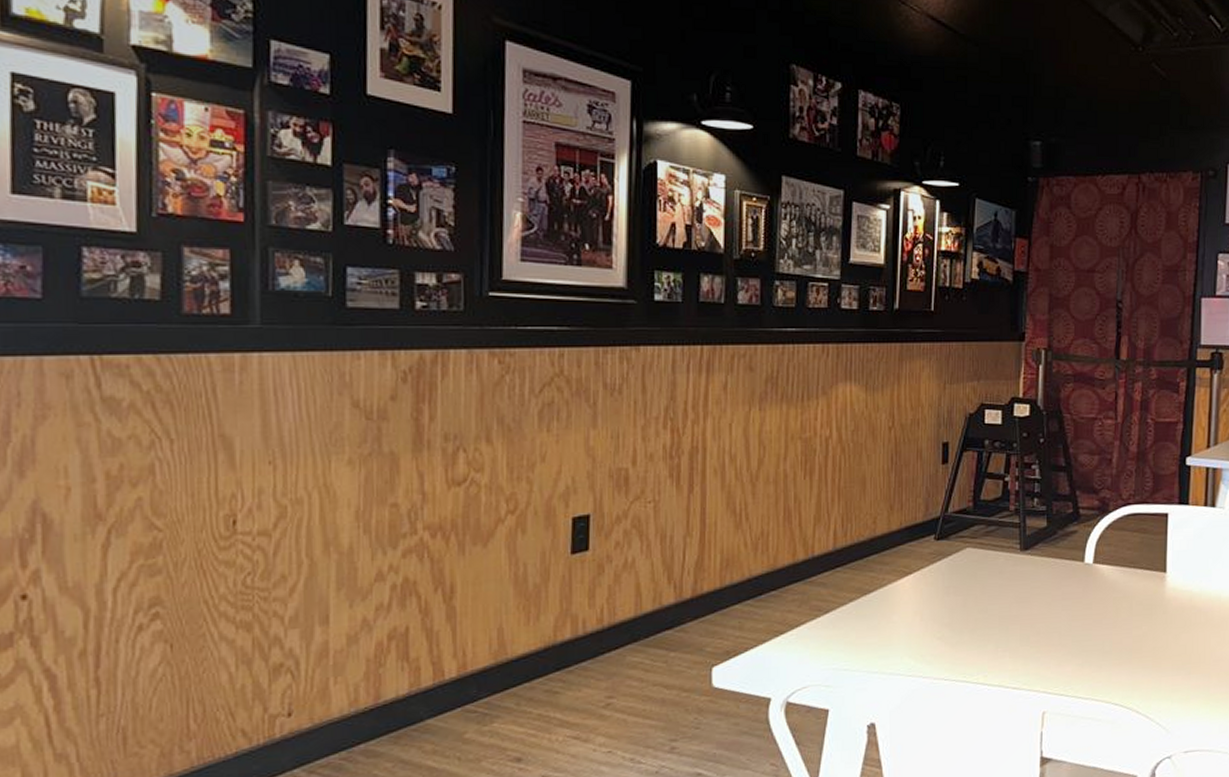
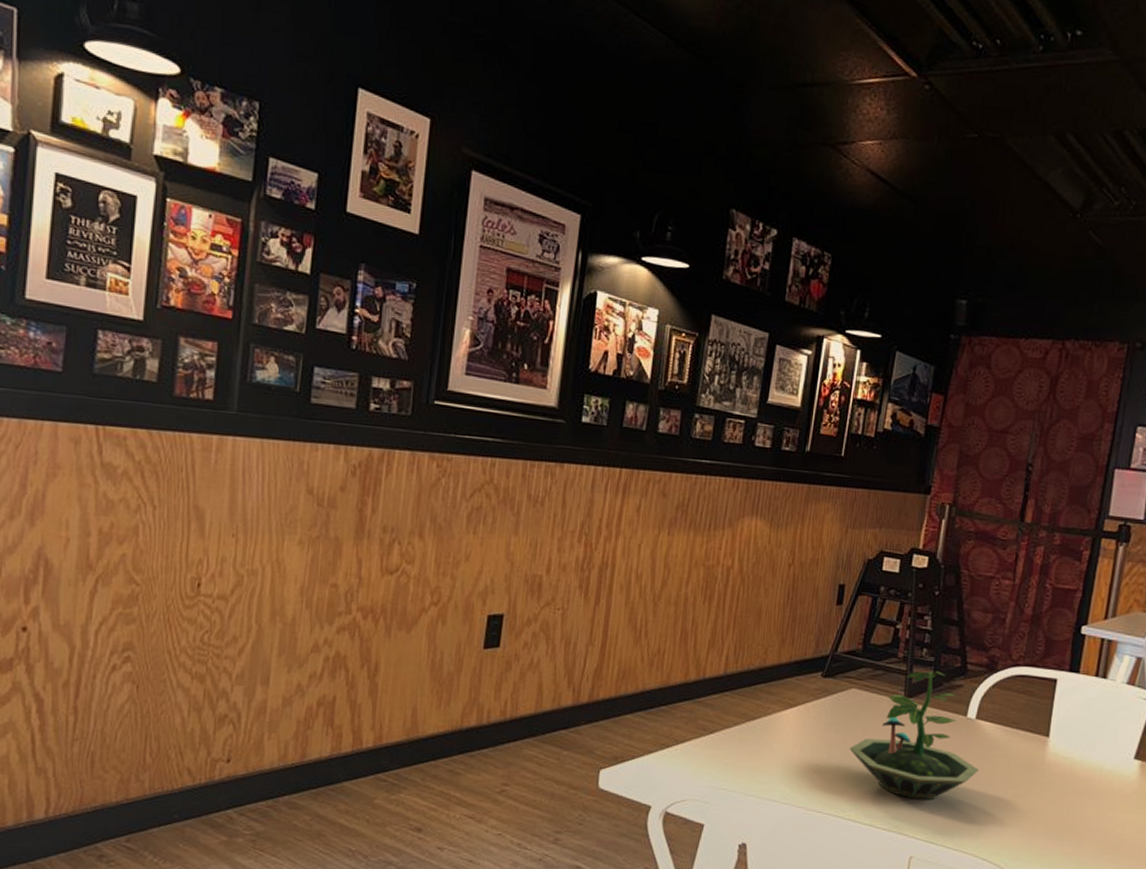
terrarium: none [970,519,1101,654] -> present [849,670,978,801]

